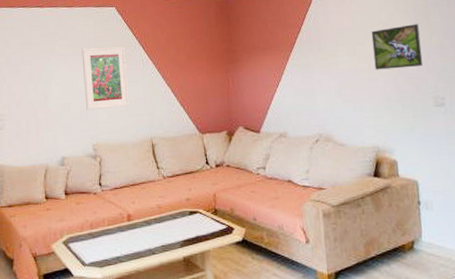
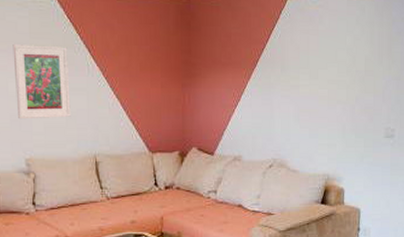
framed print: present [371,24,423,70] -> none [335,52,381,97]

